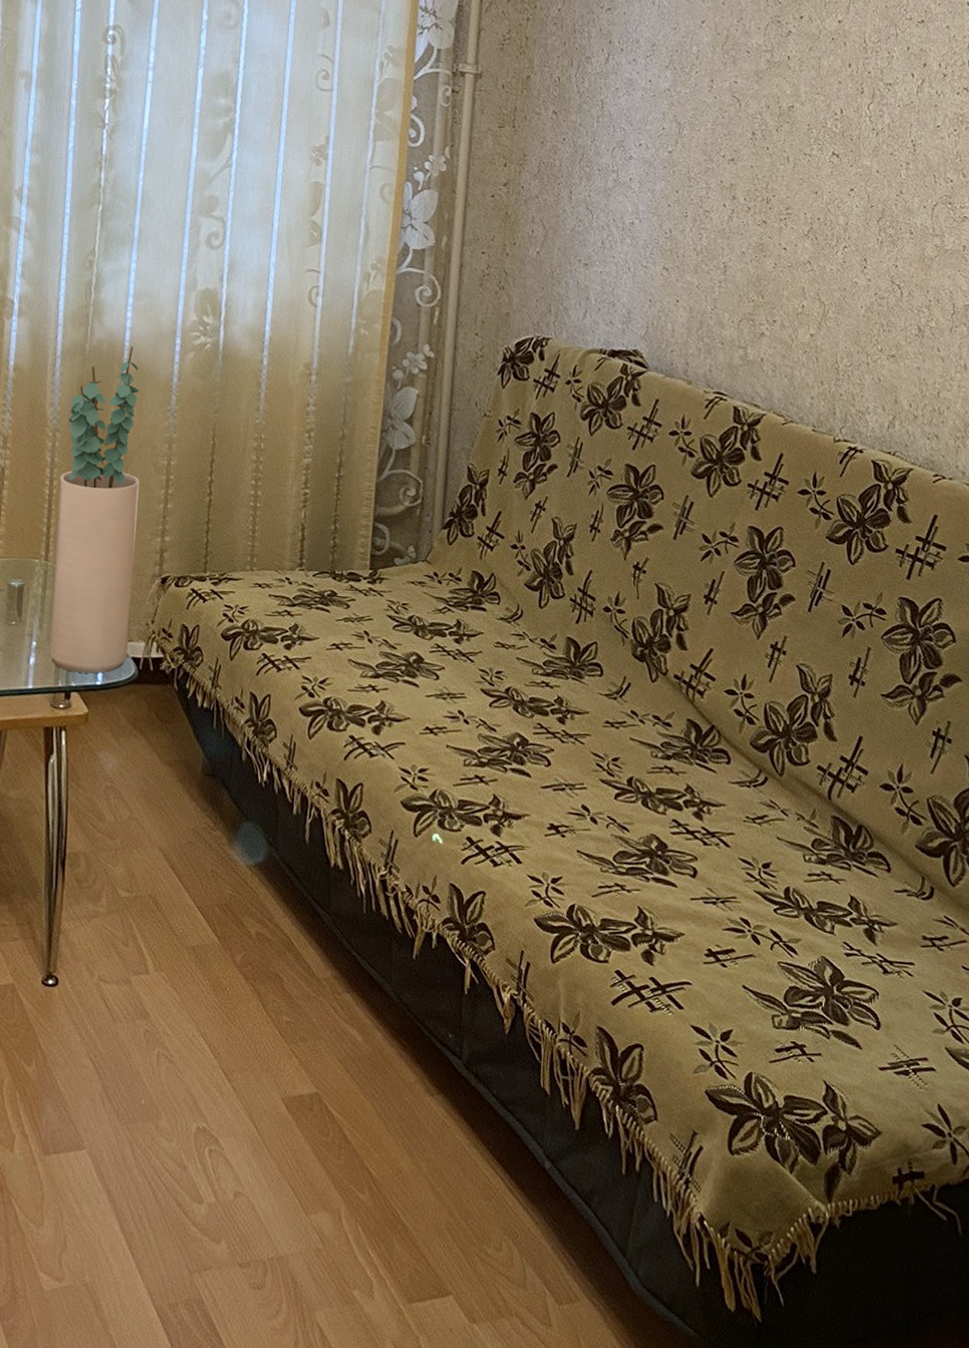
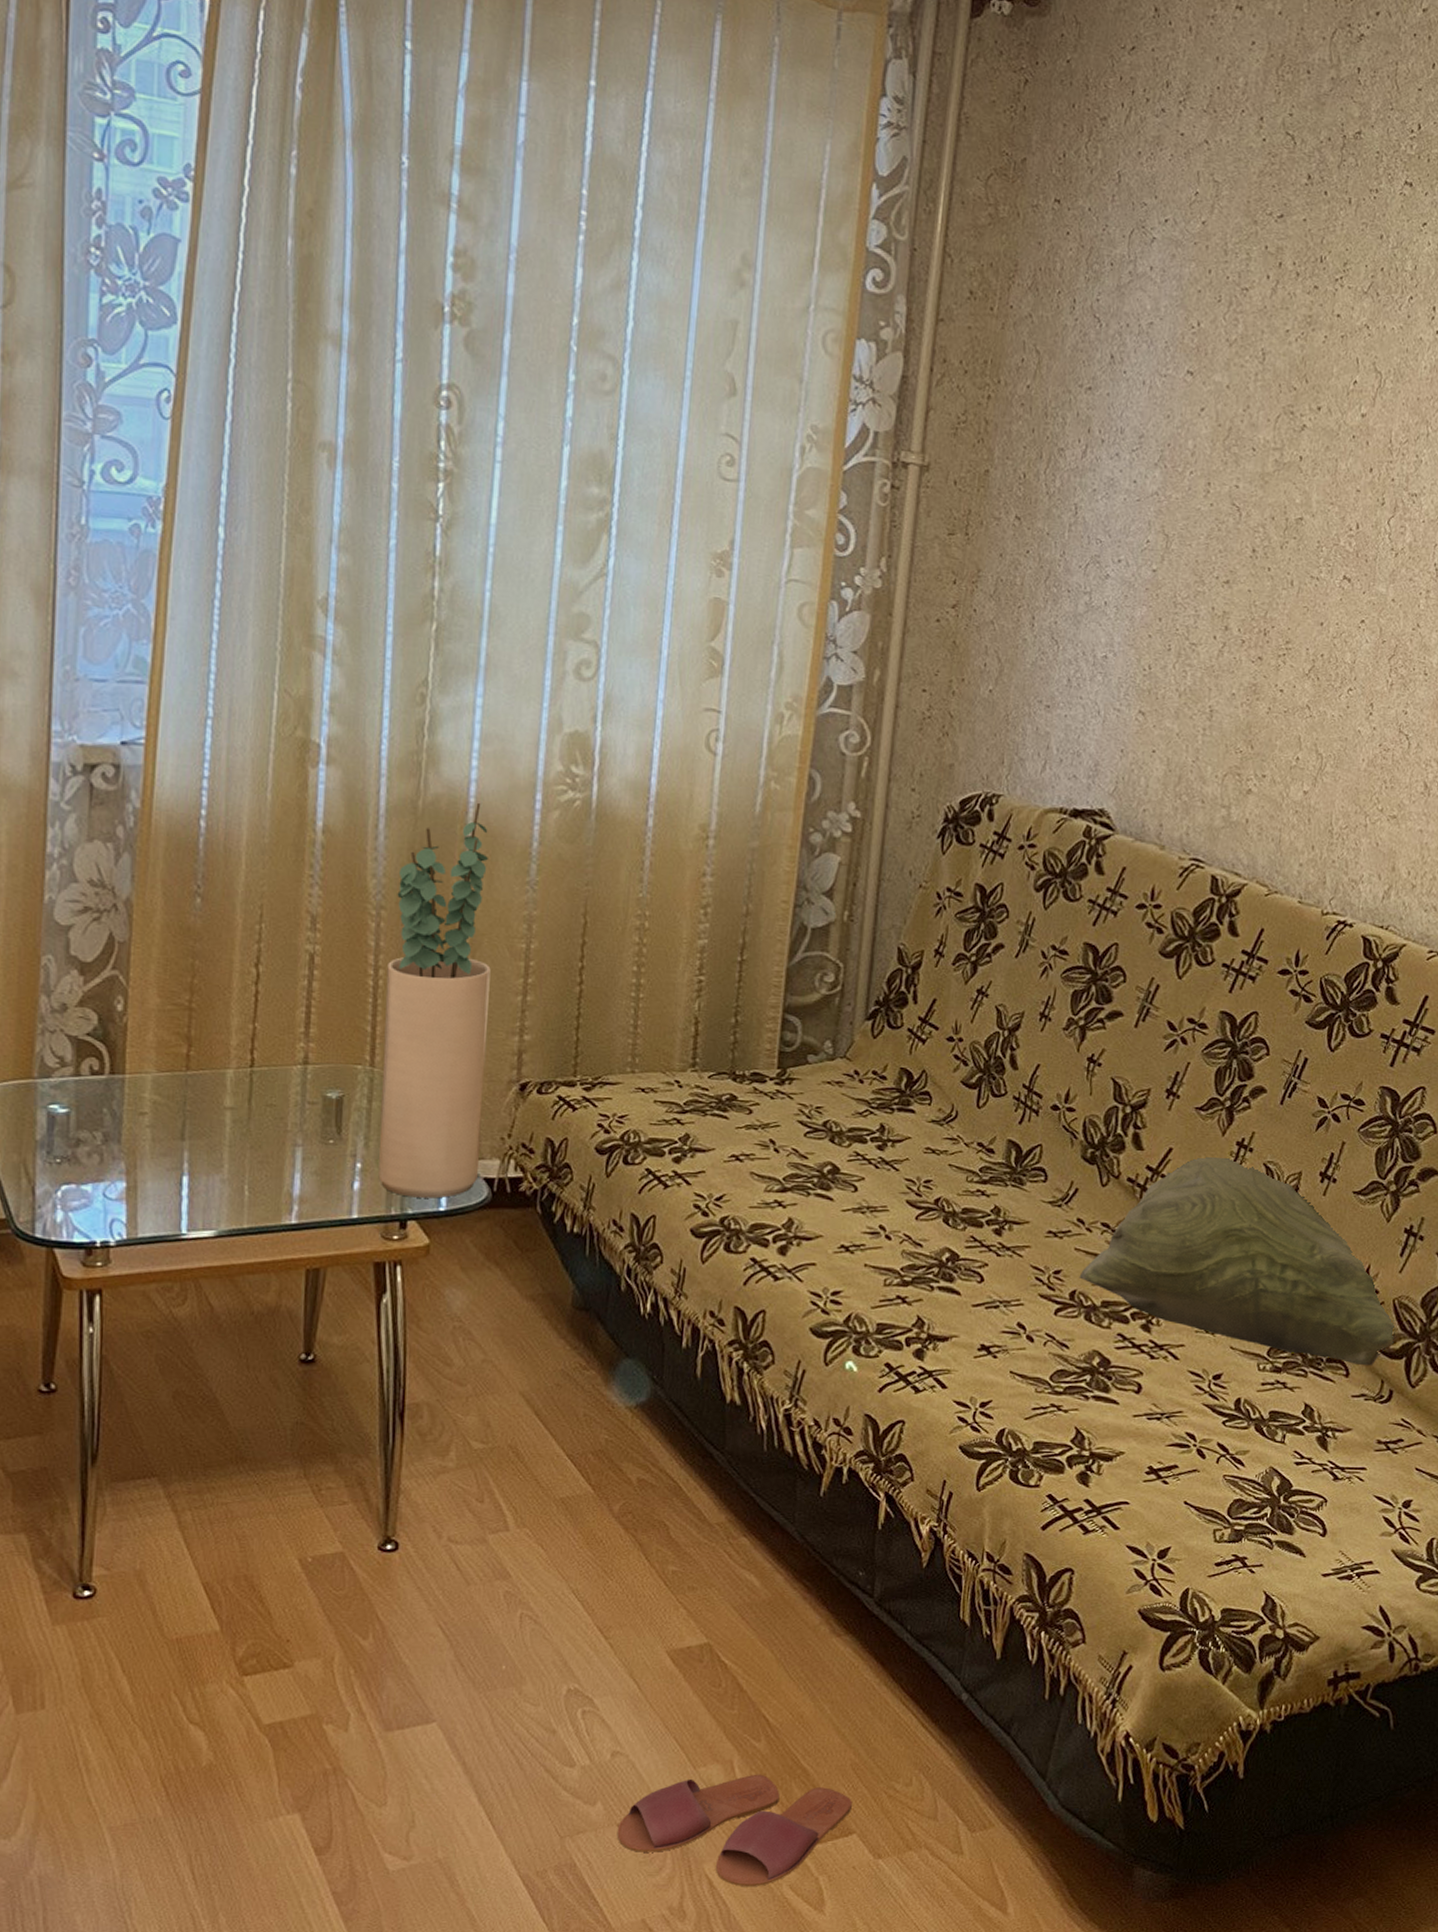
slippers: none [239,1225,448,1340] -> present [617,1774,852,1887]
cushion: none [635,658,931,863] -> present [1079,1157,1395,1366]

